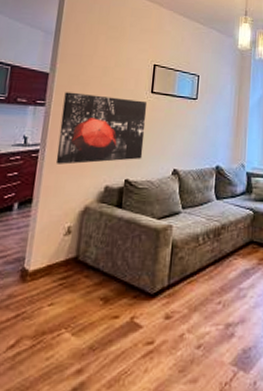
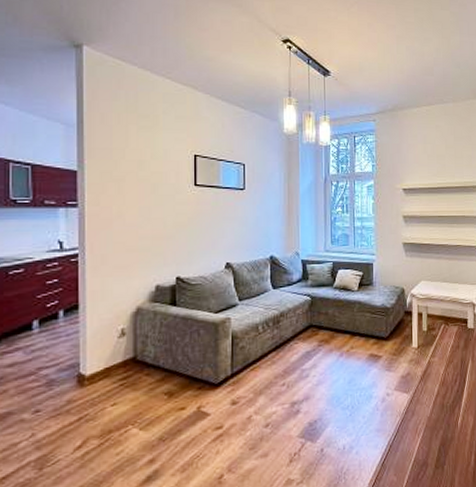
wall art: present [55,92,148,165] -> none [98,190,192,267]

